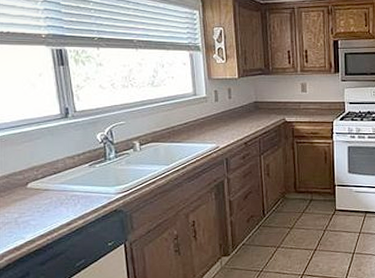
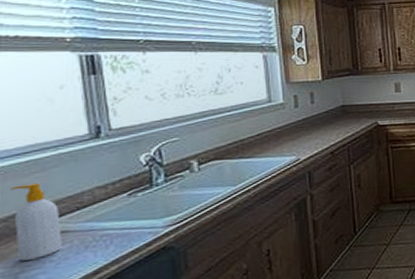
soap bottle: none [10,150,46,209] -> present [11,182,63,261]

